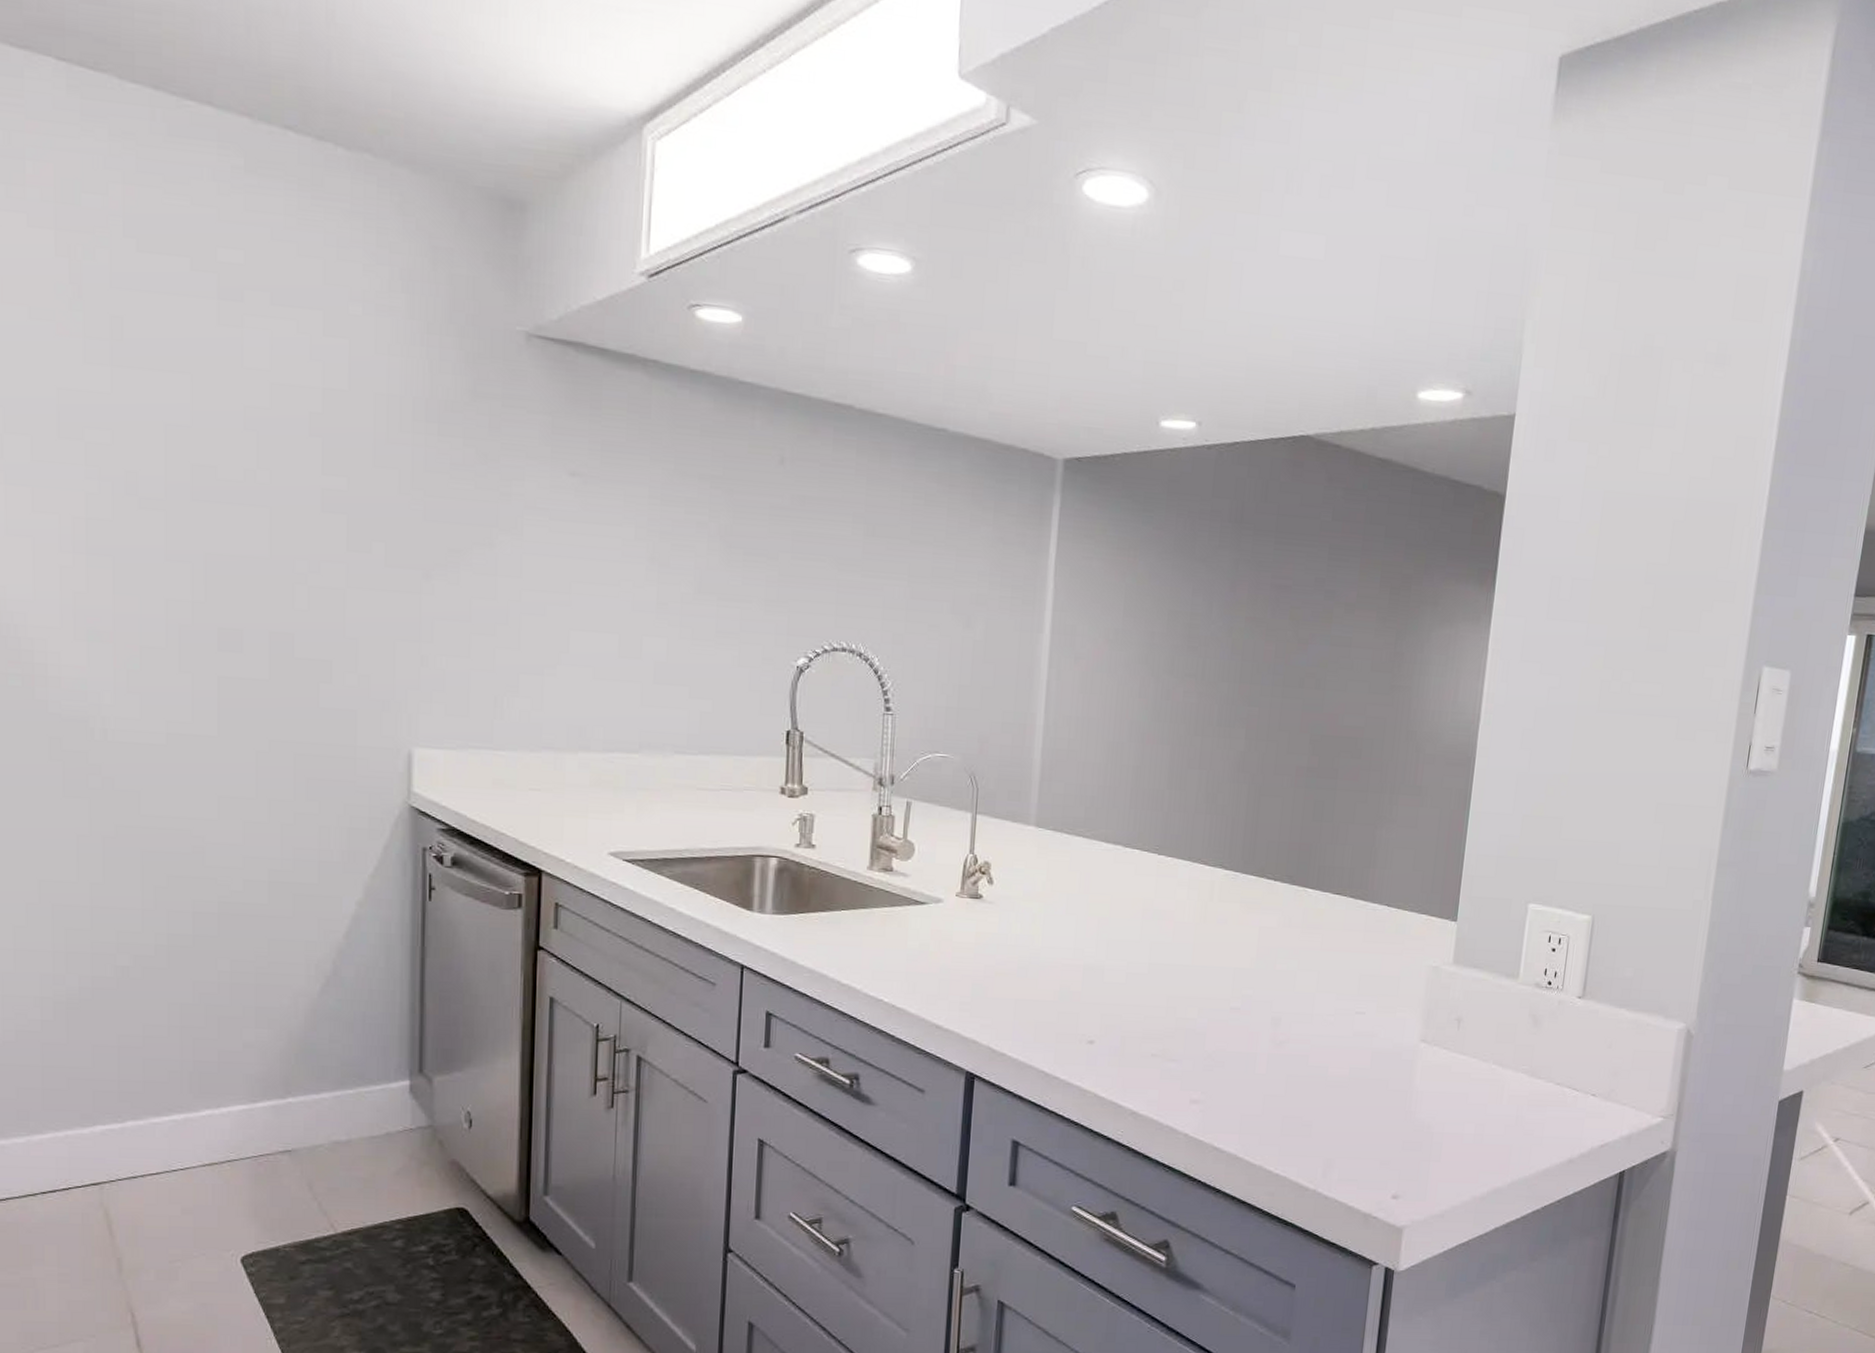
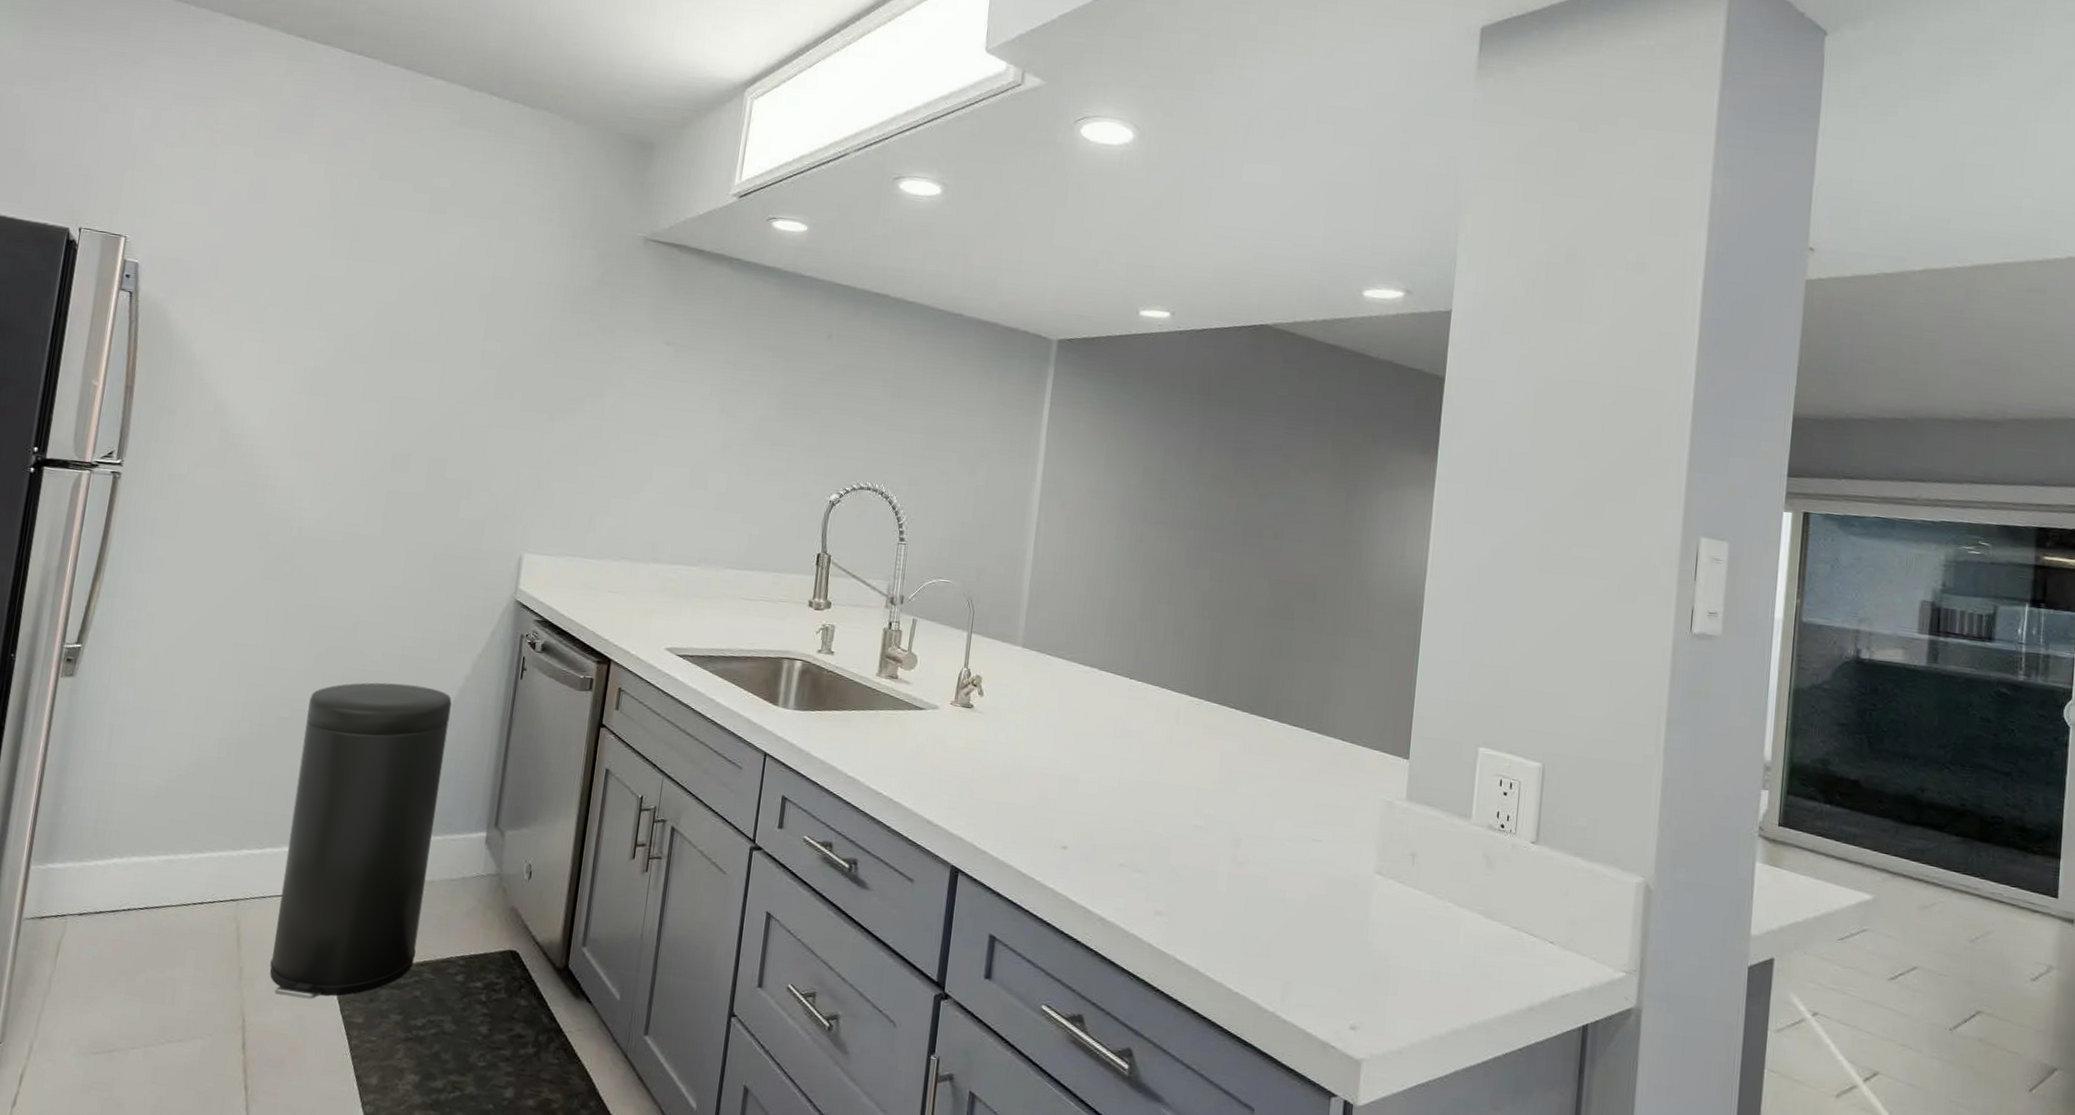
pedal bin: none [154,915,344,1284] -> present [270,682,452,999]

